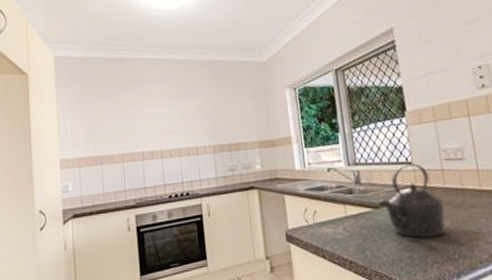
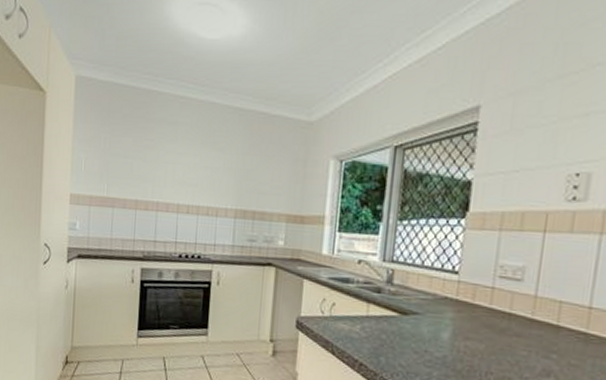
kettle: present [378,163,446,238] -> none [406,273,484,359]

